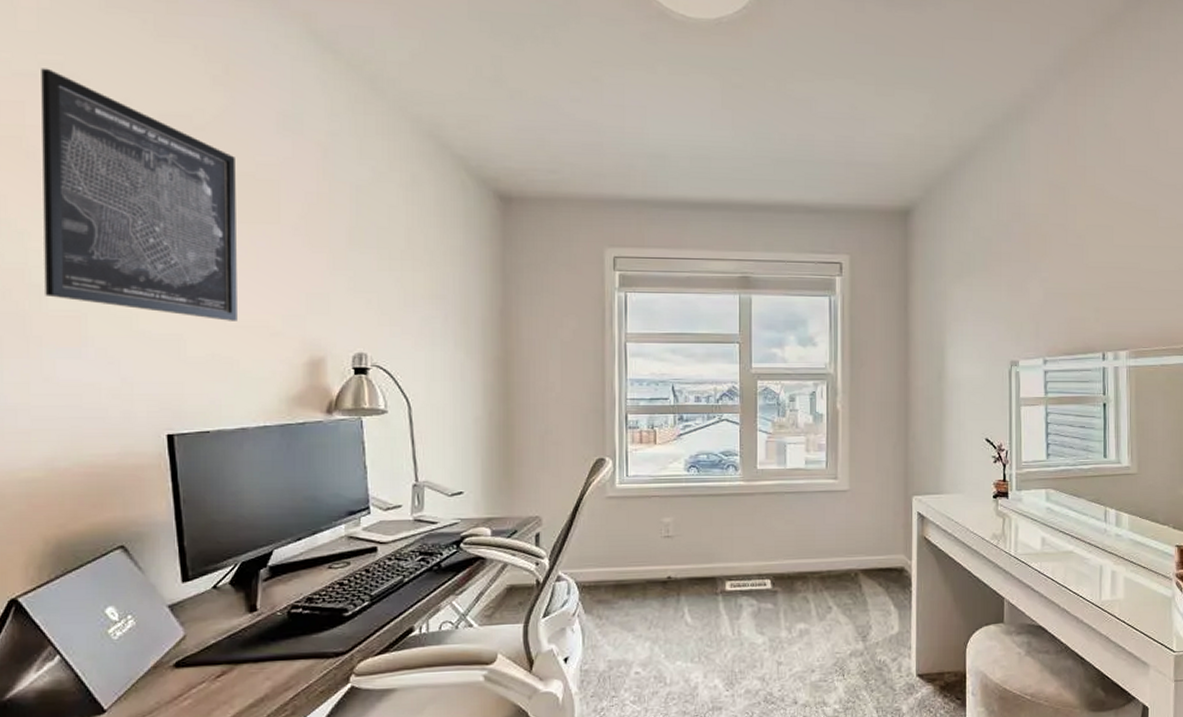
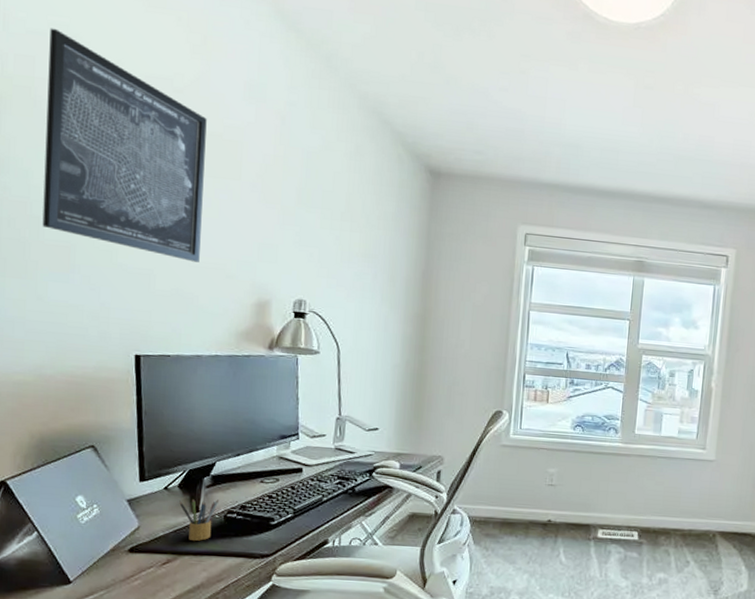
pencil box: none [232,594,281,645] -> present [179,499,220,541]

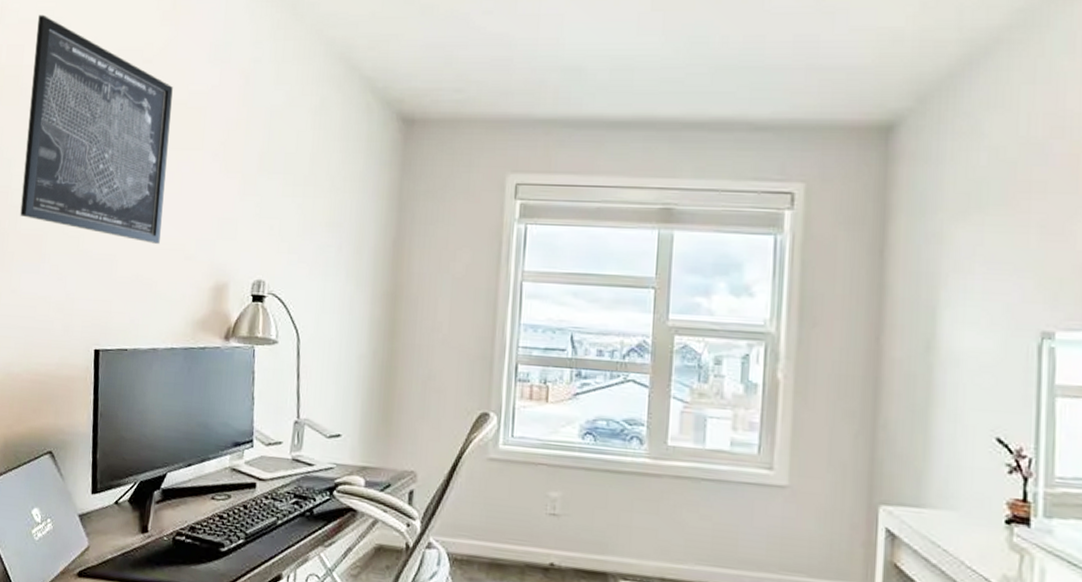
pencil box: present [179,499,220,541] -> none [128,516,169,568]

